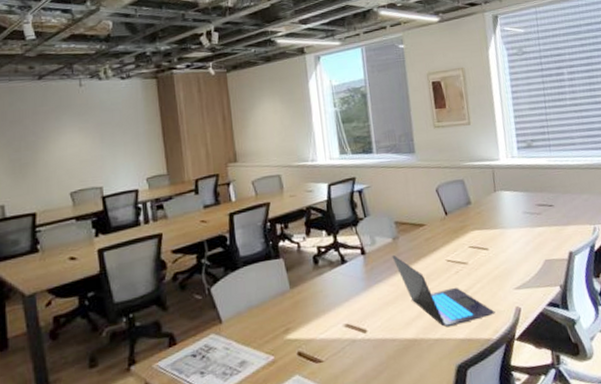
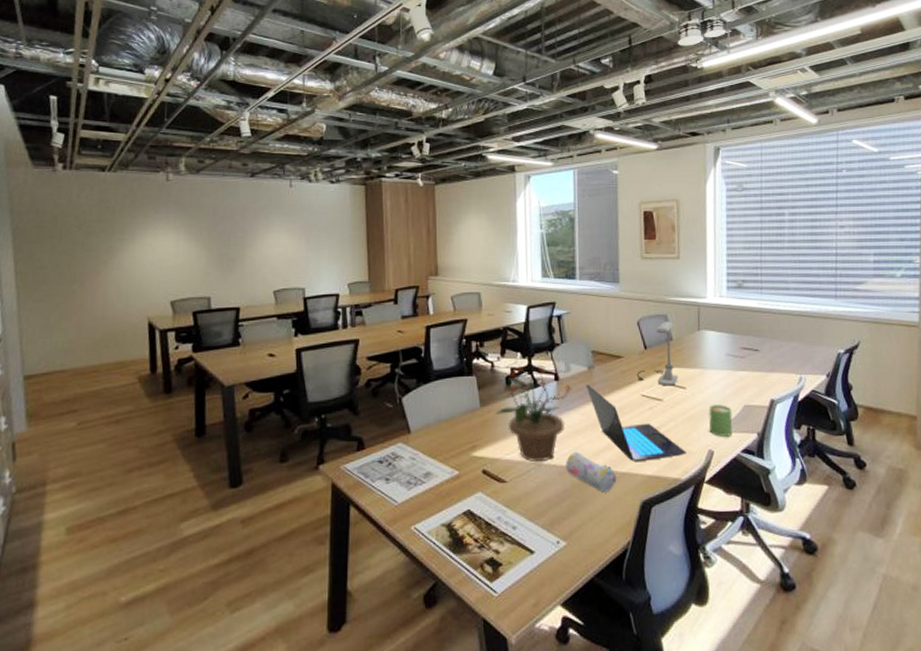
potted plant: none [305,241,379,339] -> present [495,365,572,463]
pencil case: none [379,322,431,361] -> present [566,451,617,493]
desk lamp: none [440,186,481,249] -> present [637,322,679,386]
mug: none [511,261,537,293] -> present [708,405,733,437]

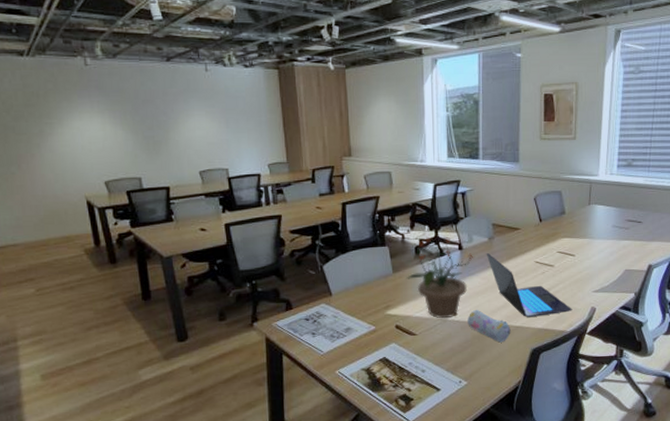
desk lamp: present [637,322,679,386] -> none [532,197,569,254]
mug: present [708,405,733,437] -> none [593,269,614,296]

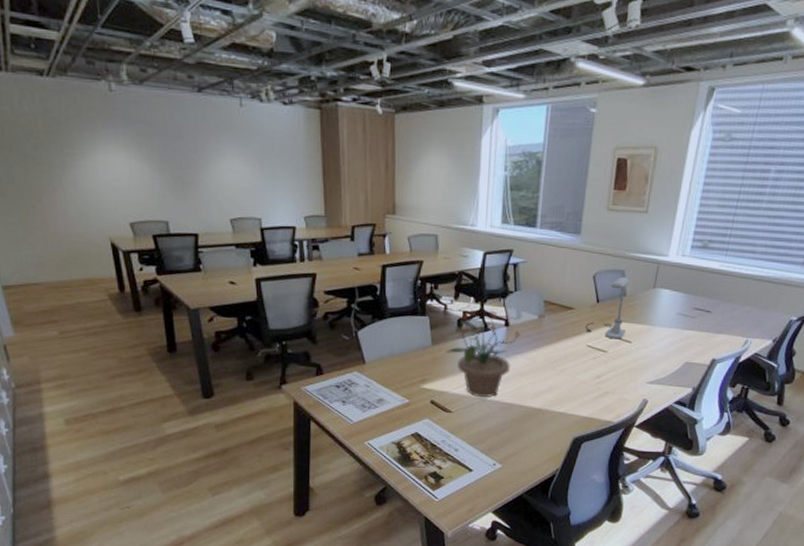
pencil case: present [467,309,511,343] -> none [507,391,553,428]
laptop: present [486,253,572,317] -> none [534,332,622,404]
desk lamp: none [532,197,569,254] -> present [586,277,630,339]

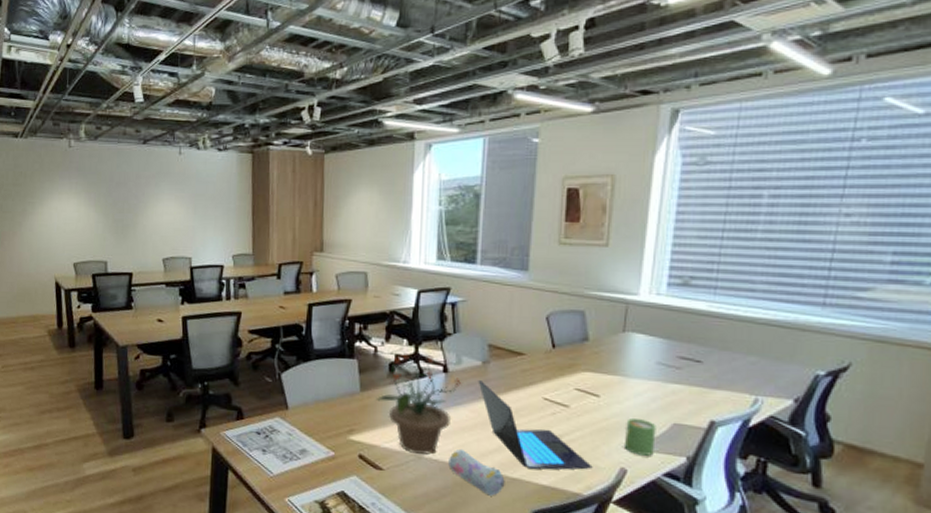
pencil case: none [507,391,553,428] -> present [448,449,505,496]
laptop: none [534,332,622,404] -> present [478,380,593,470]
desk lamp: present [586,277,630,339] -> none [541,319,593,392]
mug: none [648,360,673,389] -> present [624,418,656,456]

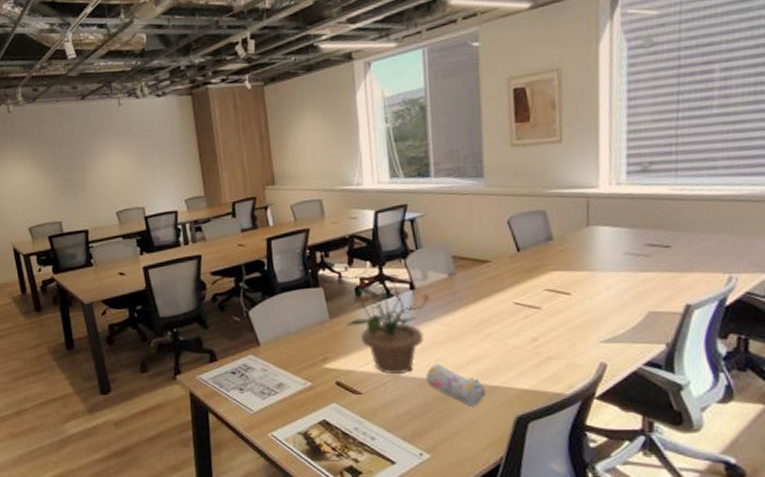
laptop: present [478,380,593,470] -> none [446,293,572,374]
mug: present [624,418,656,456] -> none [599,312,633,348]

